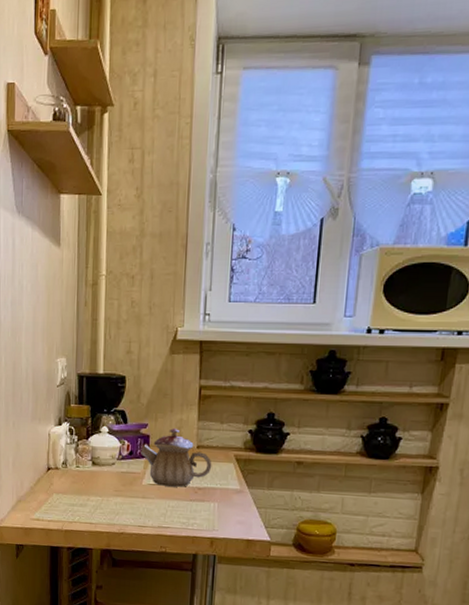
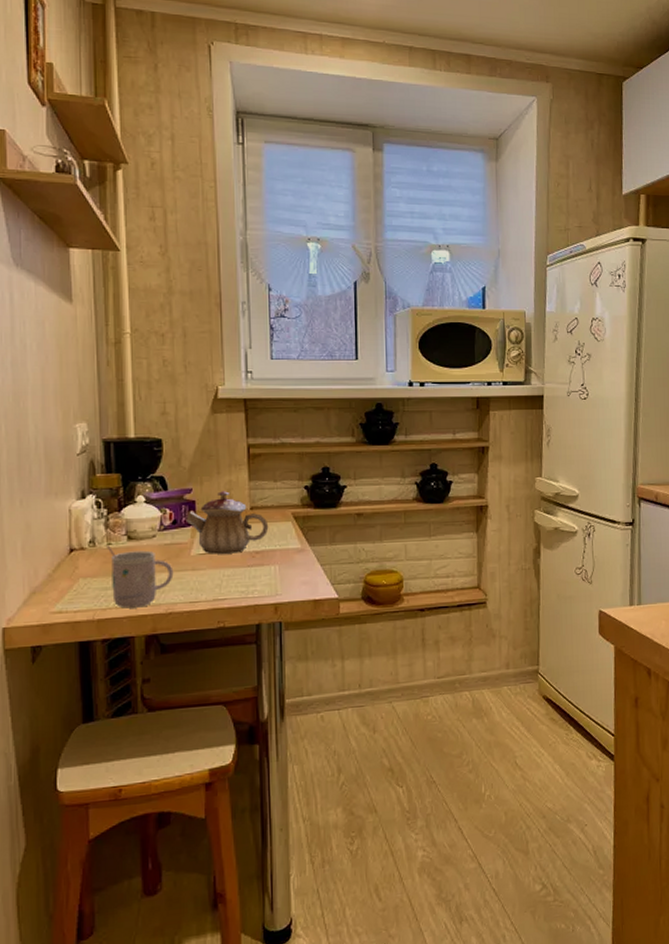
mug: none [75,468,127,525] -> present [107,545,174,609]

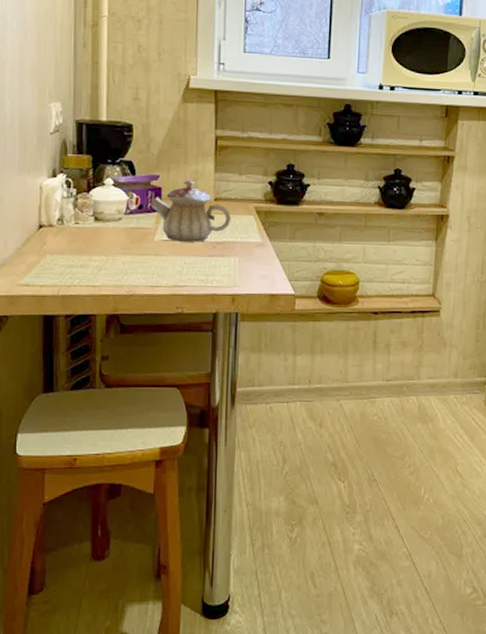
mug: present [107,545,174,609] -> none [74,224,137,287]

